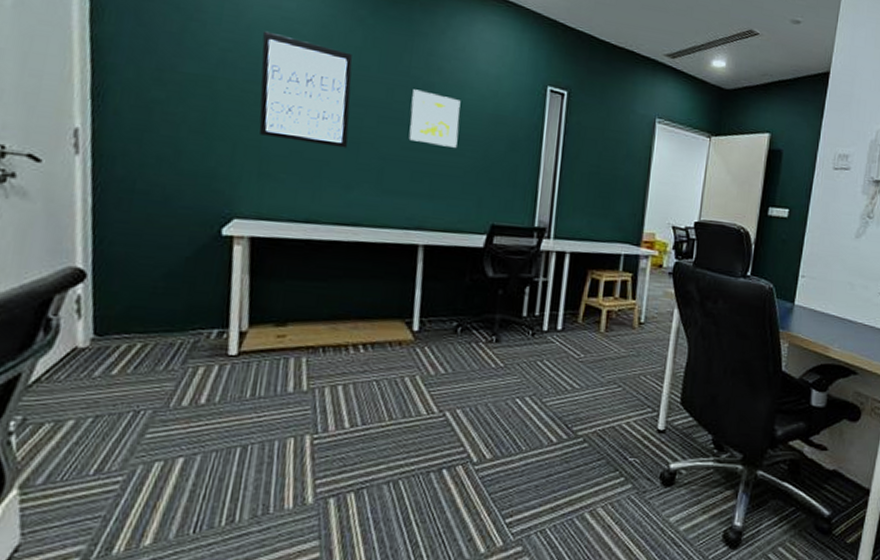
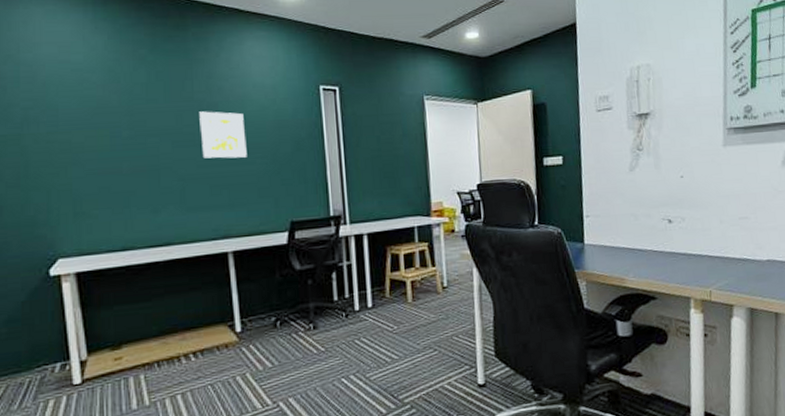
wall art: present [259,31,353,148] -> none [58,84,150,179]

